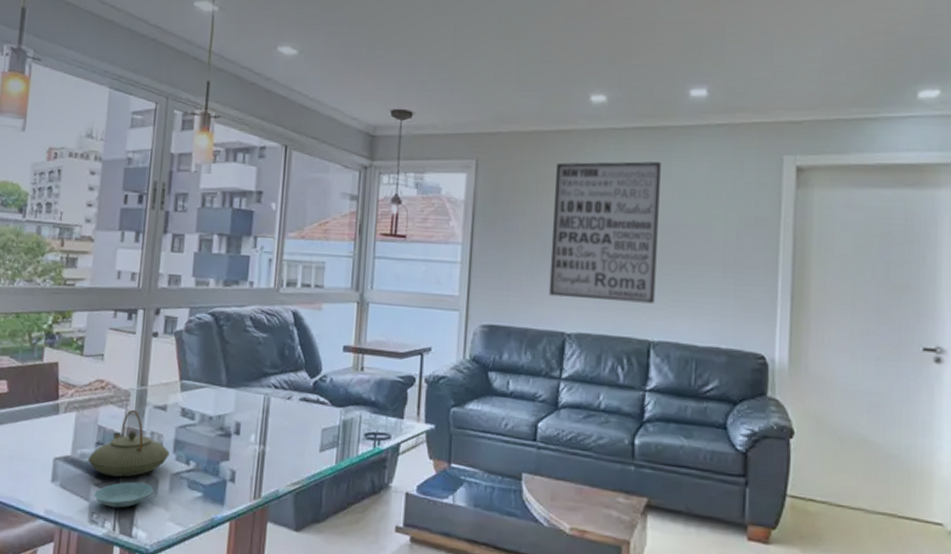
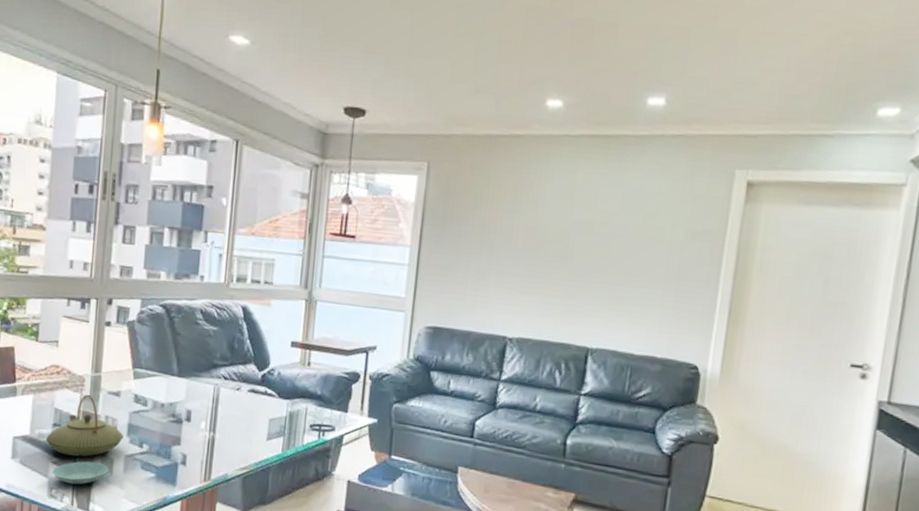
wall art: present [548,161,661,304] -> none [493,168,613,312]

